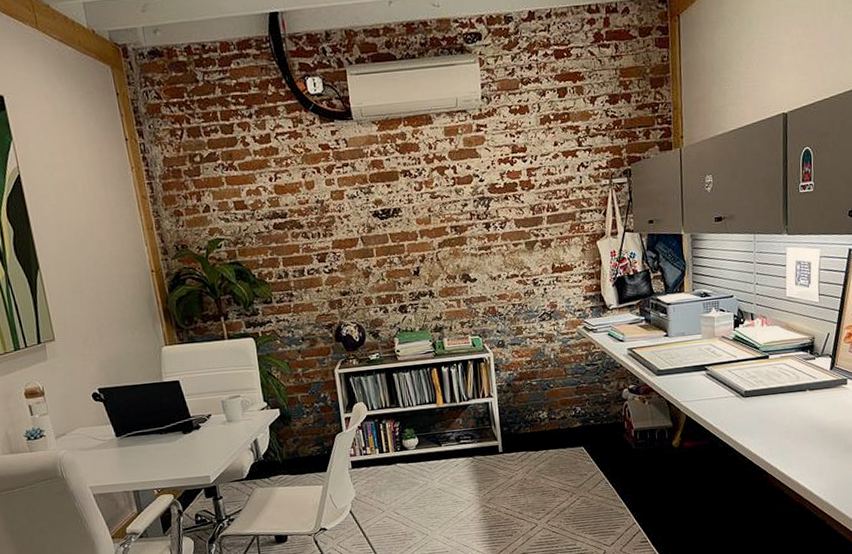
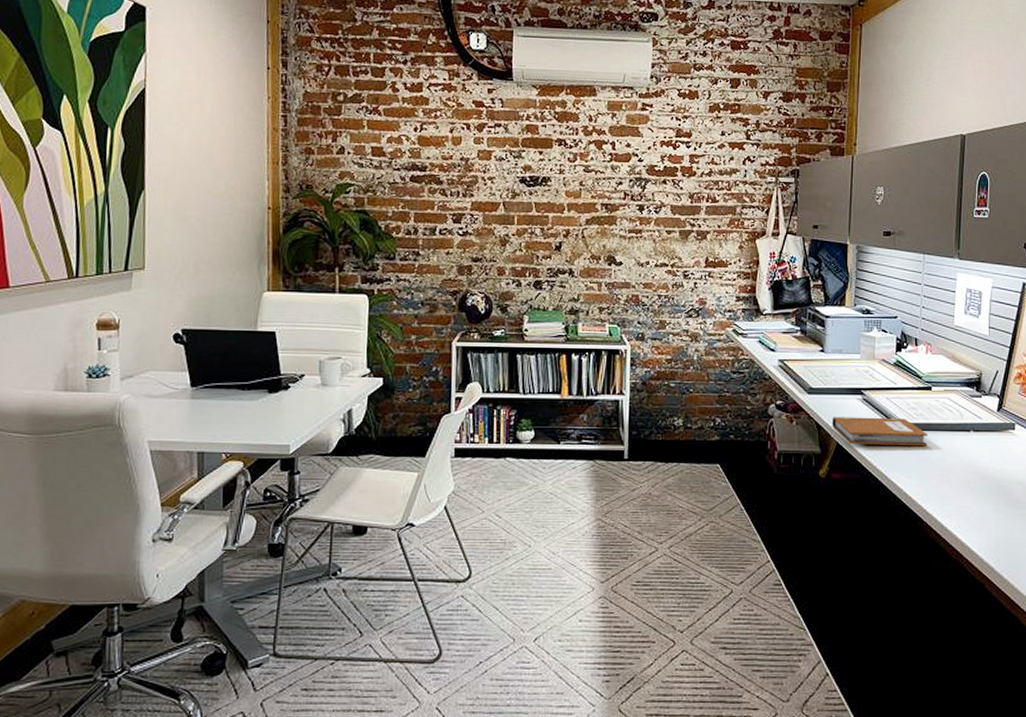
notebook: none [680,387,768,416] -> present [832,417,928,447]

